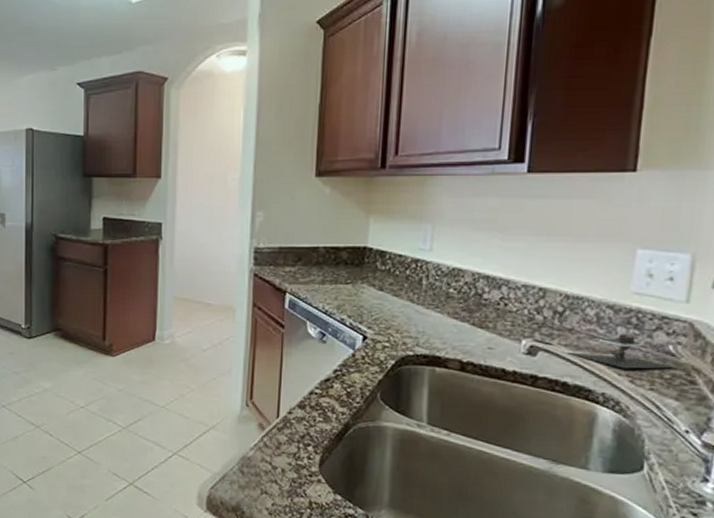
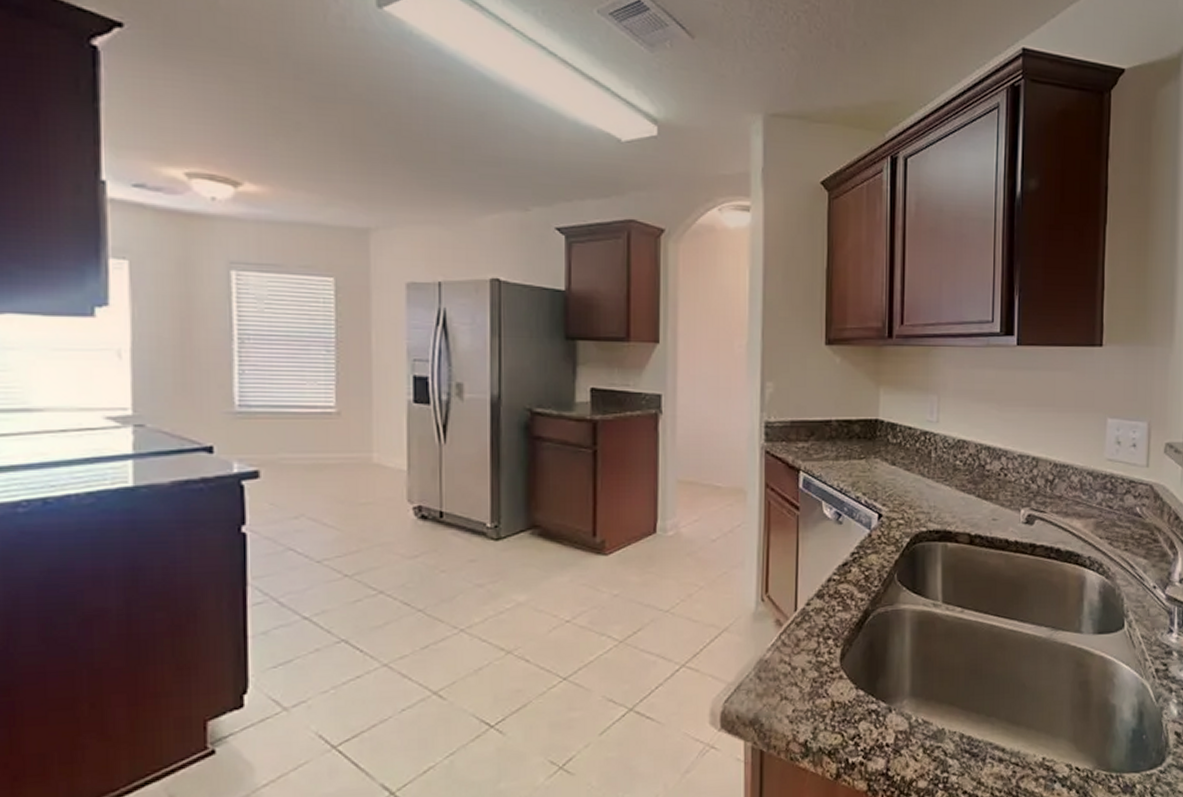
architectural model: present [567,334,675,369] -> none [1059,499,1142,532]

